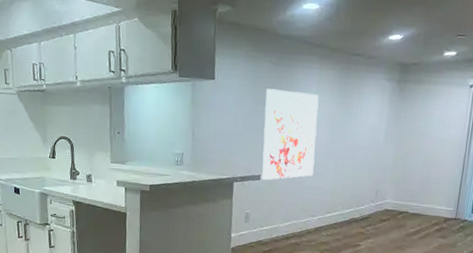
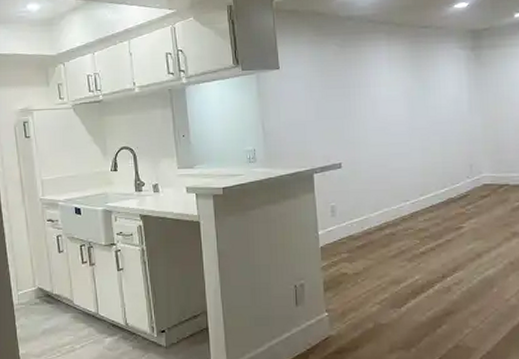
wall art: present [261,88,319,180] -> none [334,71,398,167]

